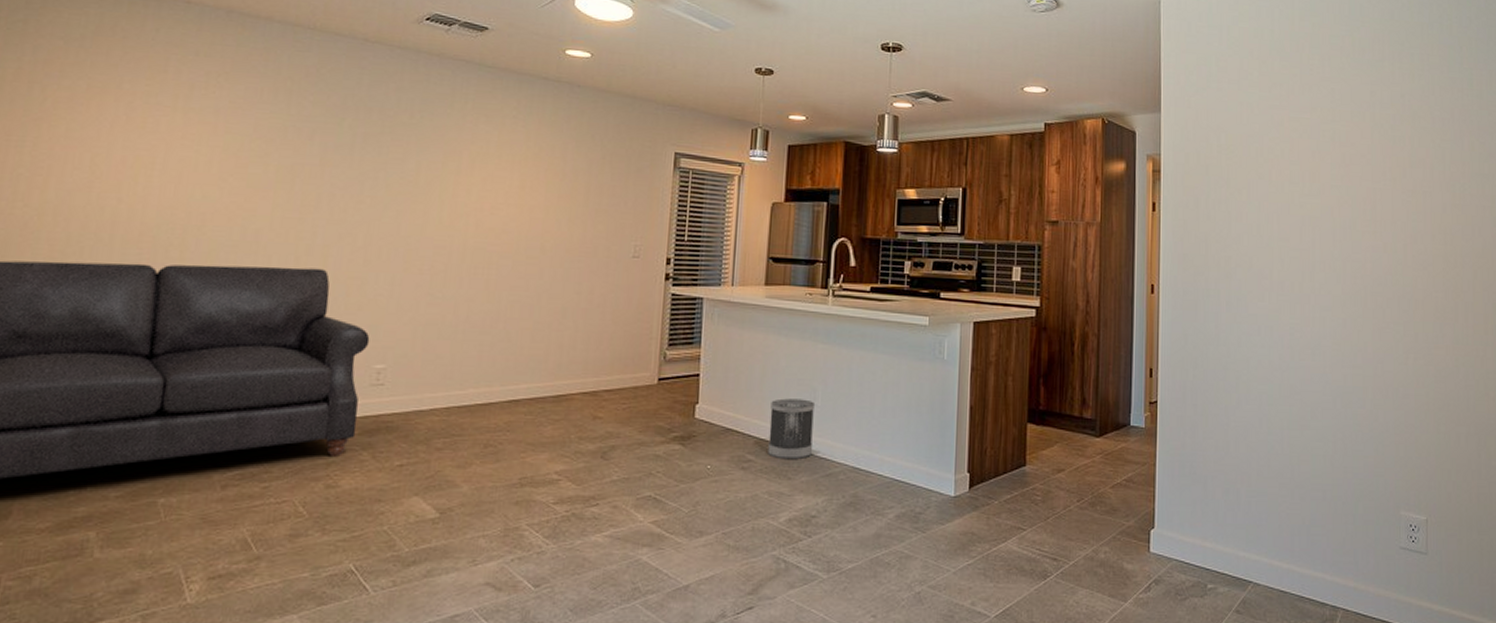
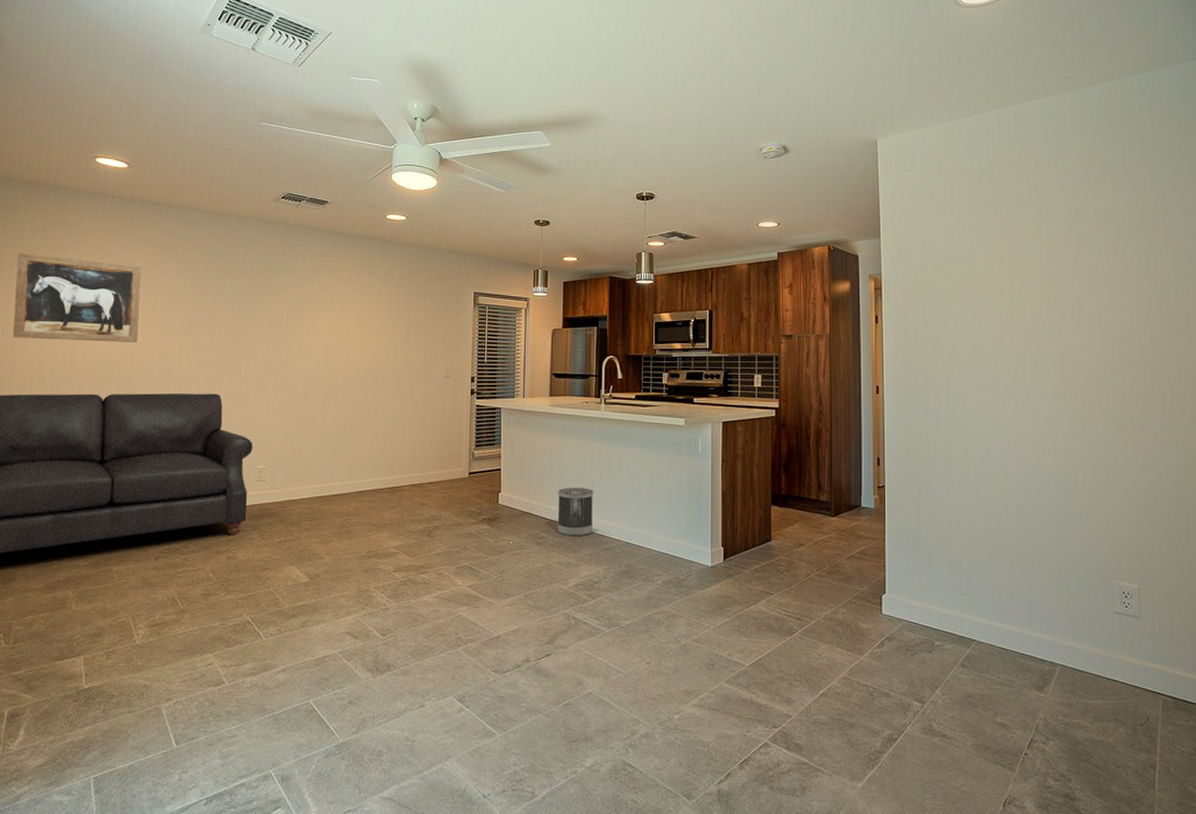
wall art: none [26,70,224,198] -> present [12,253,142,343]

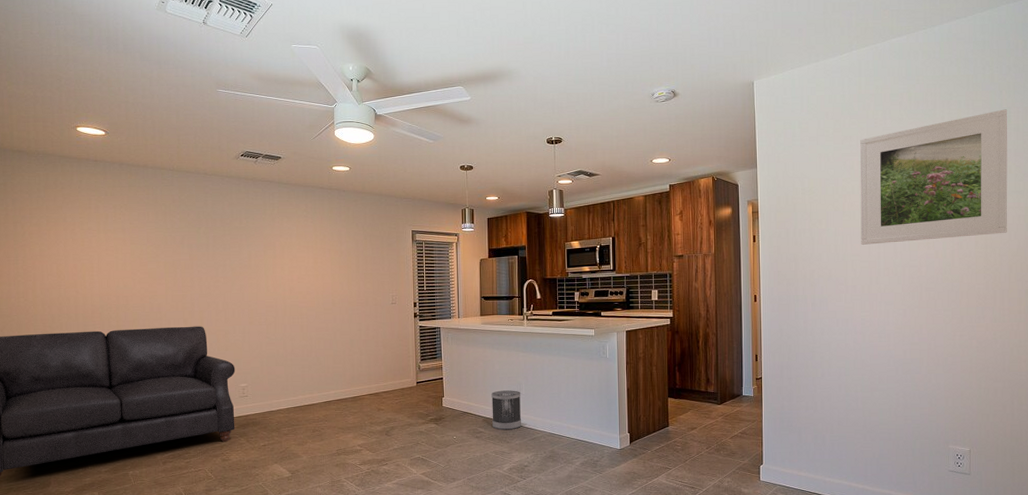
wall art: present [12,253,142,343] -> none [19,214,130,287]
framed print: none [1001,183,1176,332] -> present [860,109,1008,245]

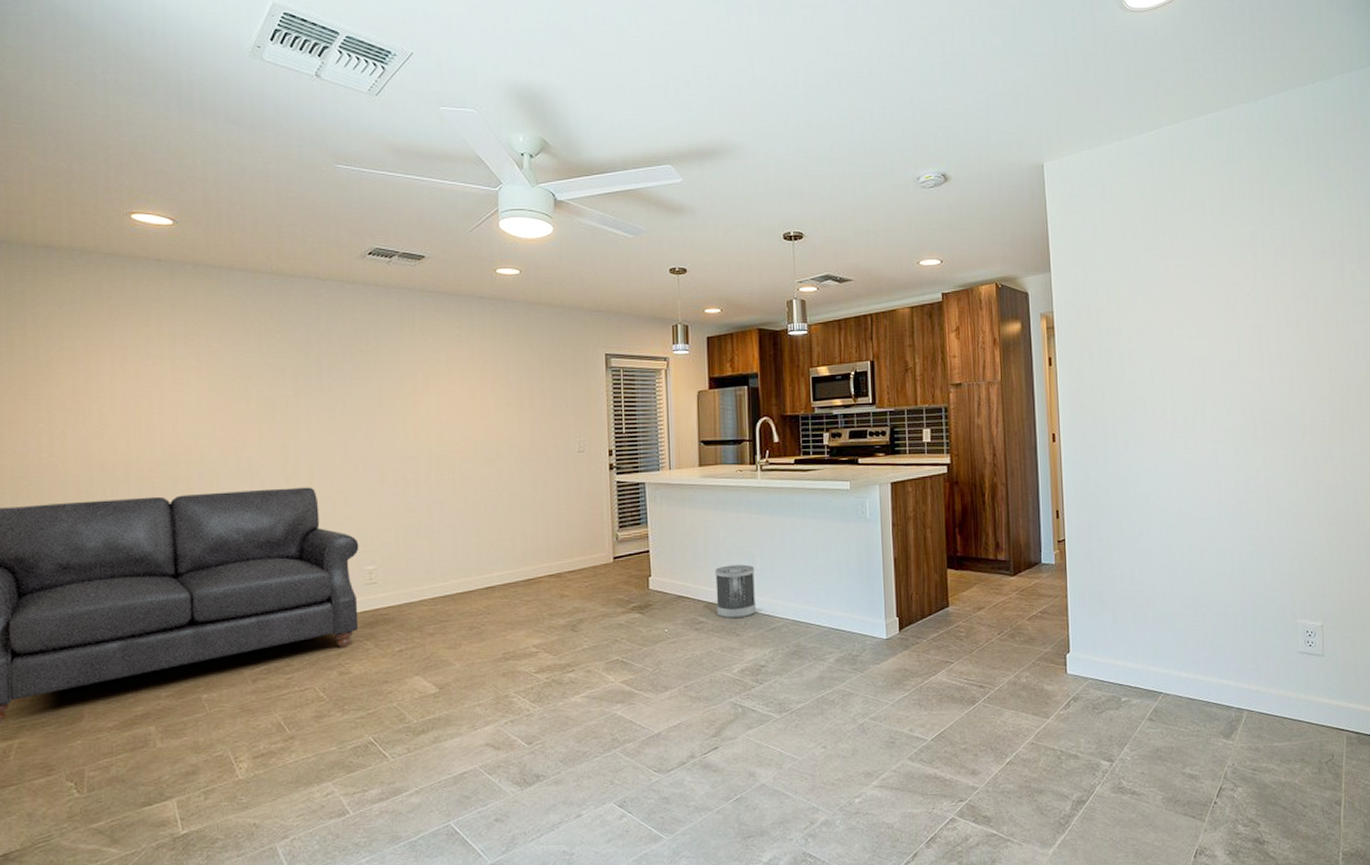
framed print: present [860,109,1008,245] -> none [1175,201,1354,368]

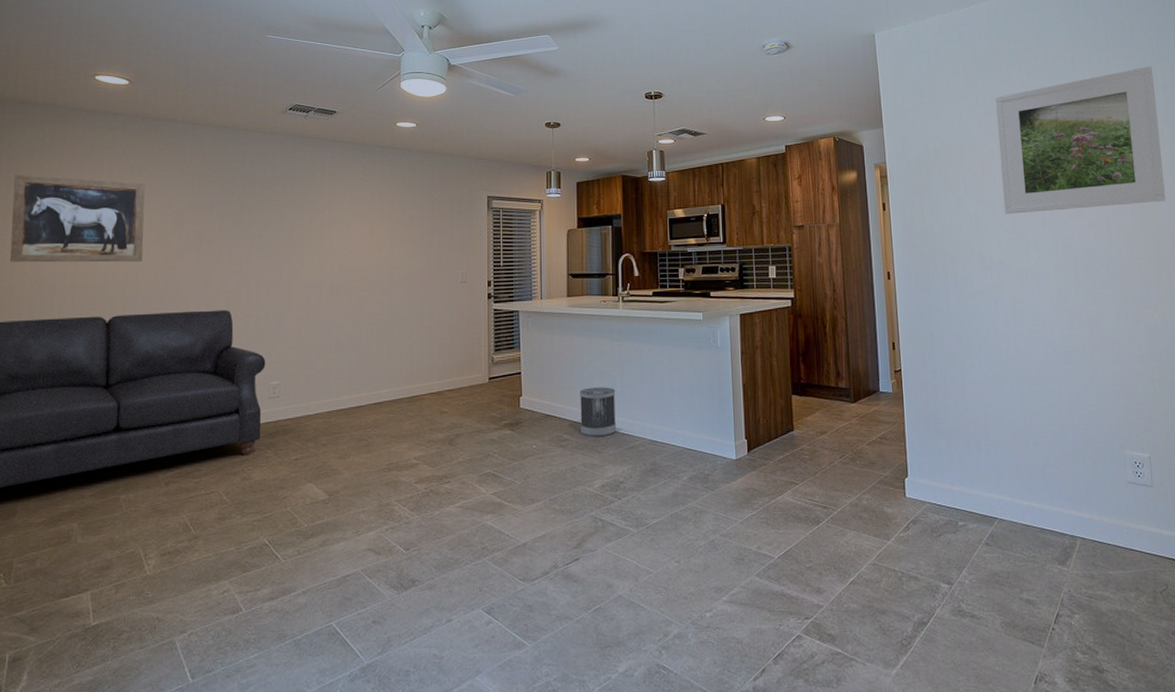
wall art: none [43,334,206,436] -> present [9,175,145,263]
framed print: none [1175,201,1354,368] -> present [995,66,1166,214]

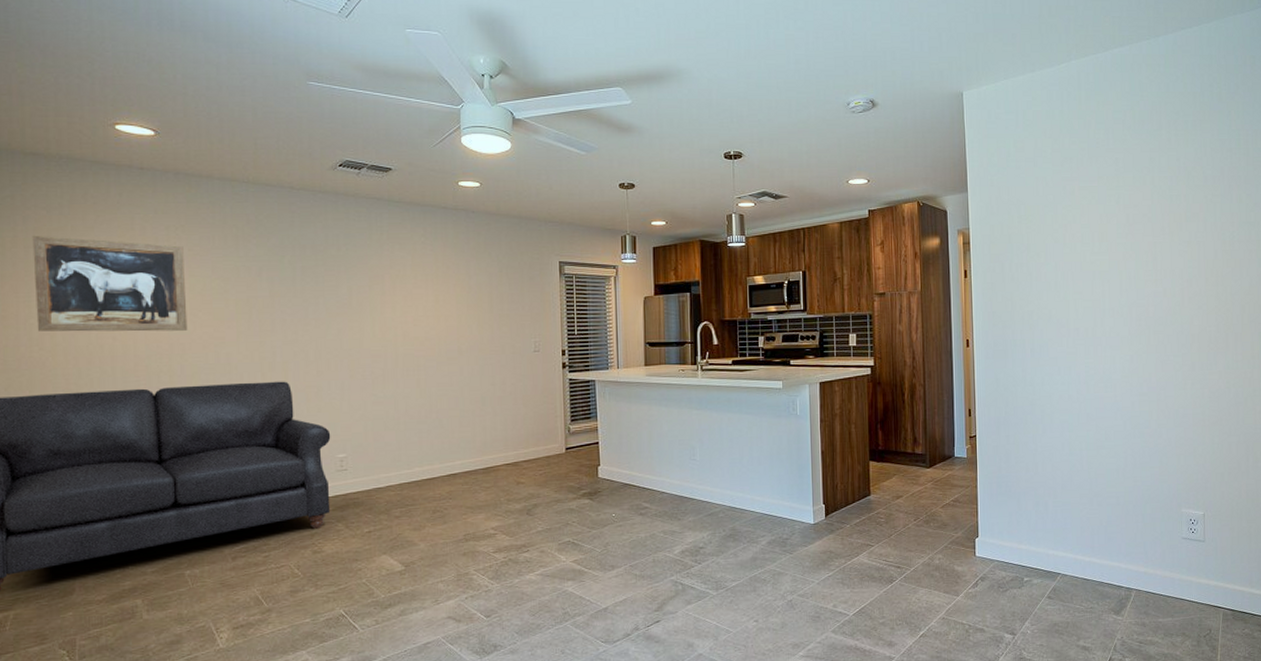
wastebasket: present [580,387,617,437] -> none [659,455,696,505]
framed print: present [995,66,1166,214] -> none [1081,131,1239,282]

